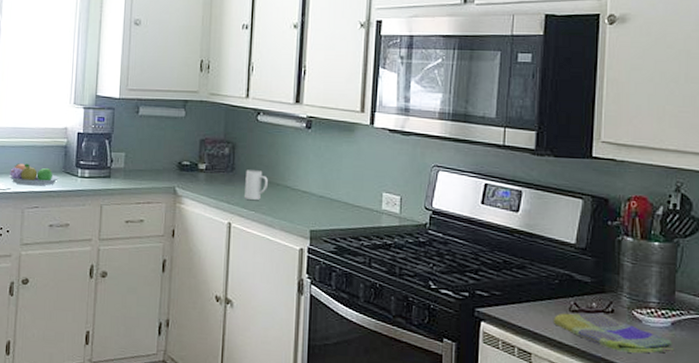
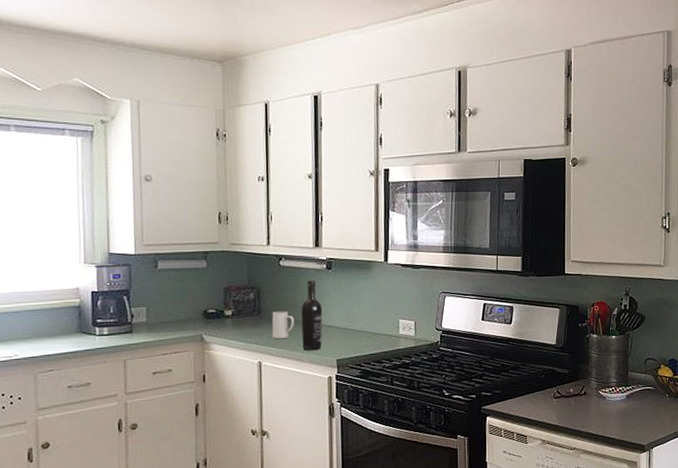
fruit bowl: present [8,163,60,186] -> none [14,328,75,350]
wine bottle: none [275,138,299,217] -> present [301,280,323,350]
dish towel: present [553,312,675,353] -> none [541,395,629,424]

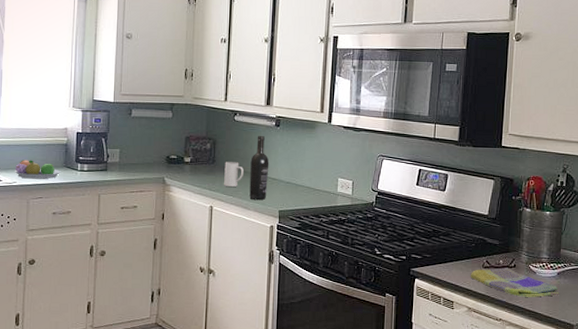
fruit bowl: none [14,328,75,350] -> present [14,160,61,179]
dish towel: none [541,395,629,424] -> present [470,267,559,297]

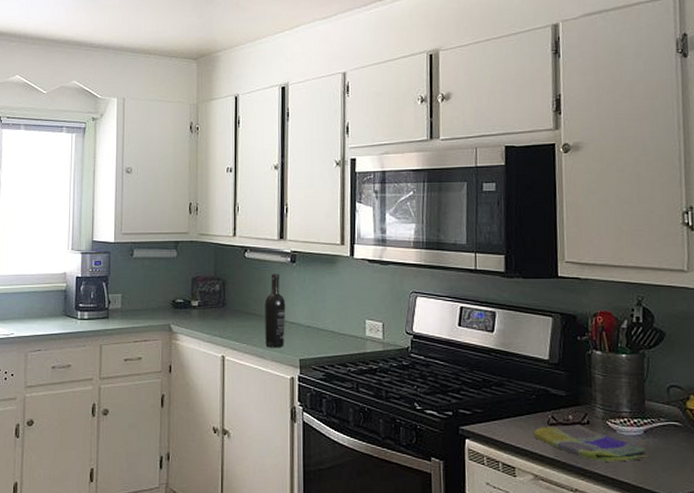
fruit bowl: present [14,160,61,179] -> none [12,309,60,330]
mug: present [224,162,244,187] -> none [236,304,257,333]

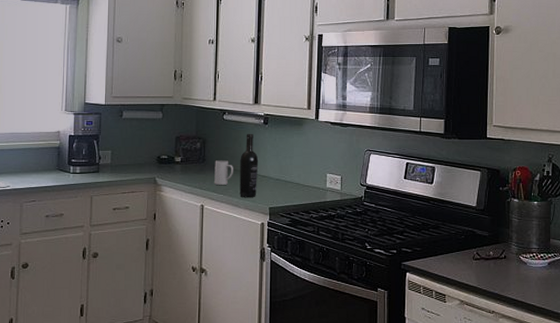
mug: none [236,304,257,333] -> present [214,160,233,185]
dish towel: present [533,424,649,462] -> none [461,259,551,288]

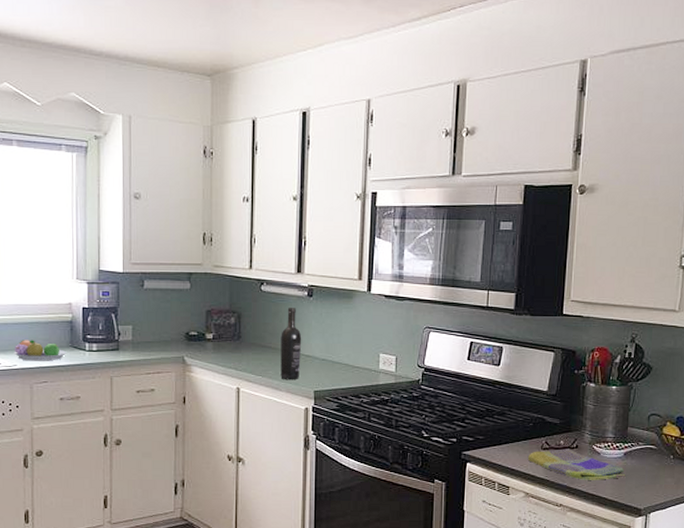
fruit bowl: none [8,164,54,183] -> present [14,340,67,361]
mug: present [214,160,233,185] -> none [252,338,273,365]
dish towel: none [461,259,551,288] -> present [527,448,626,480]

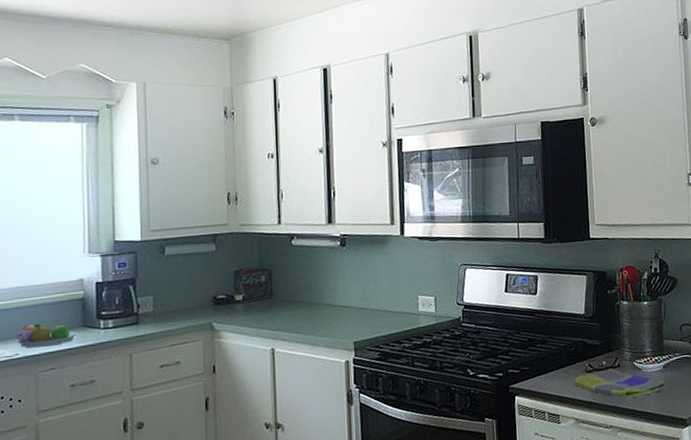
wine bottle: present [280,307,302,379] -> none [315,258,338,334]

